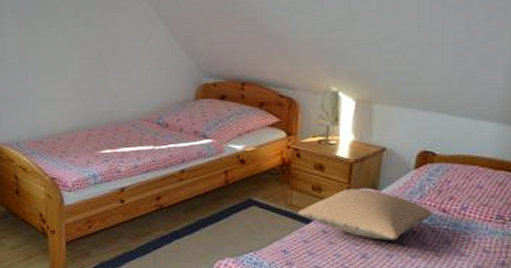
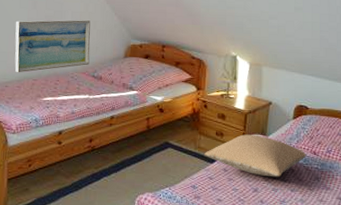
wall art: none [65,57,153,122] -> present [15,20,91,72]

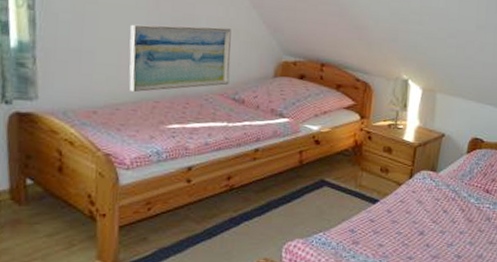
pillow: present [204,134,307,178] -> none [366,171,479,219]

